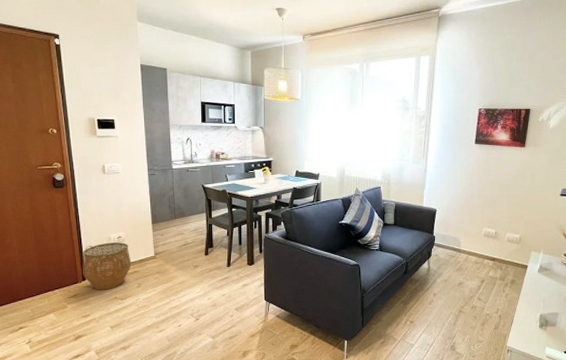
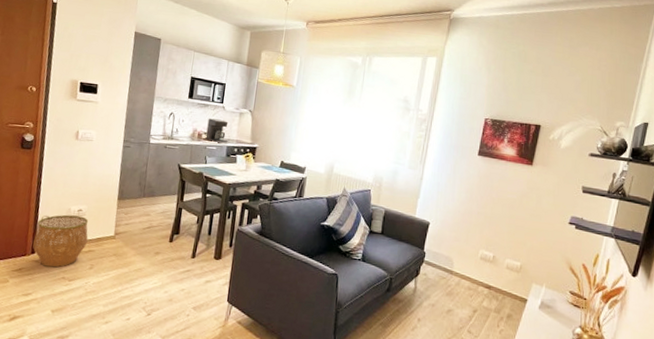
coffee maker: none [223,139,244,161] -> present [205,118,229,143]

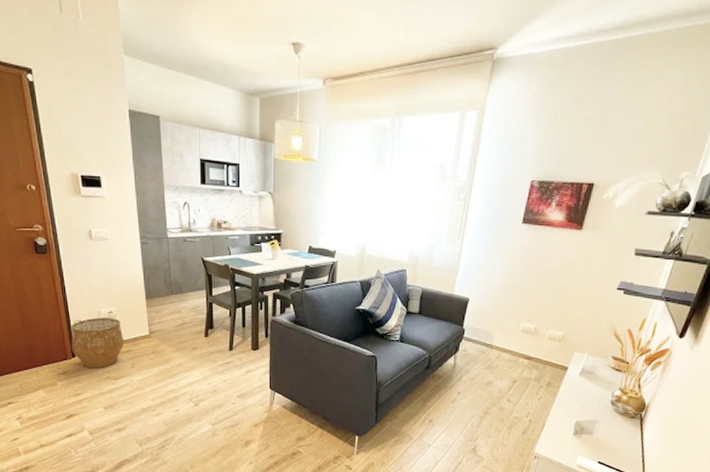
coffee maker: present [205,118,229,143] -> none [226,205,249,232]

